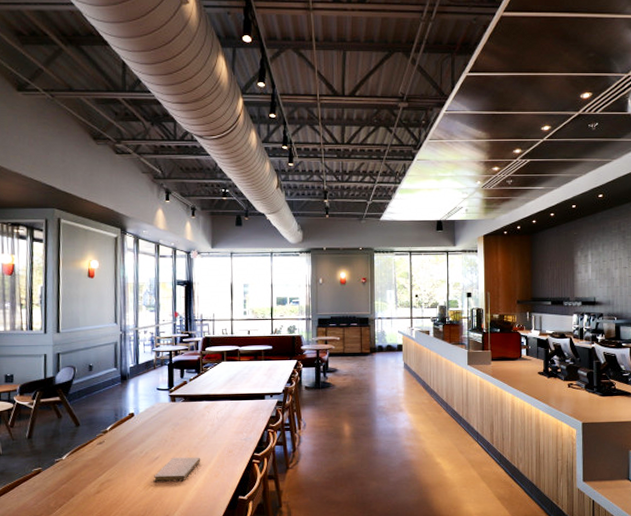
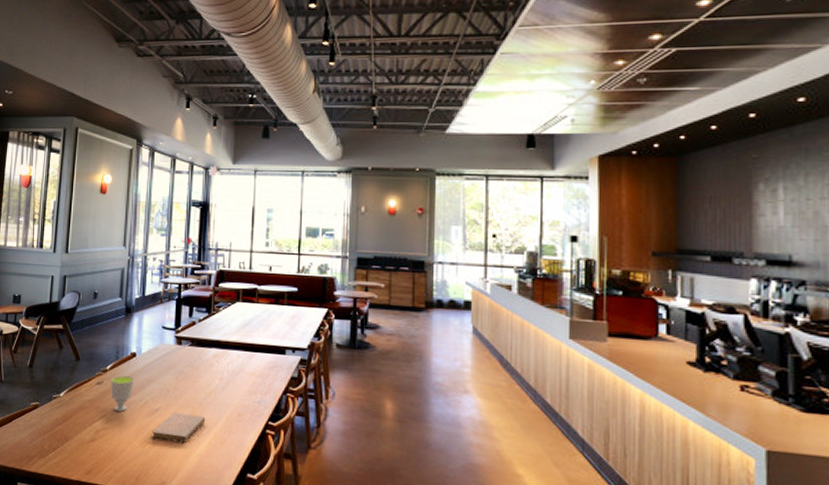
cup: none [112,434,134,464] -> present [111,376,134,412]

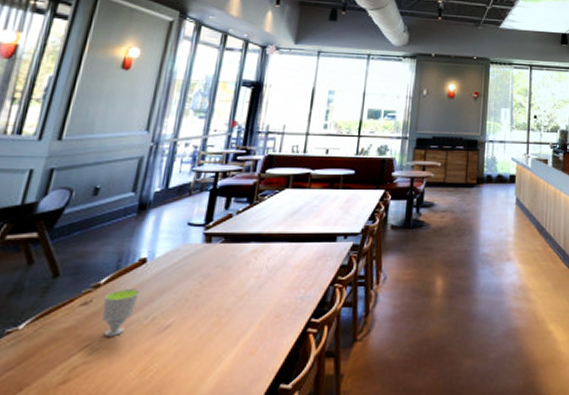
notebook: present [151,412,206,444] -> none [155,324,234,365]

